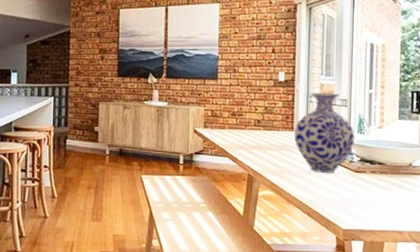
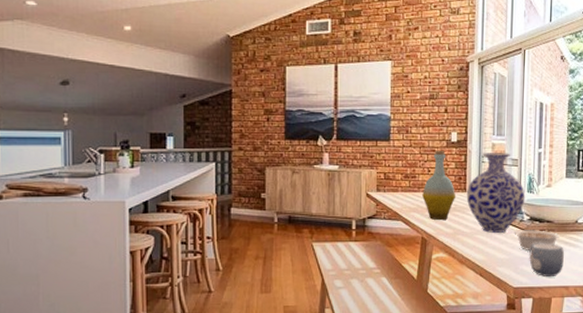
bottle: none [249,89,284,158] -> present [422,150,456,220]
legume: none [343,171,398,192] -> present [514,230,564,250]
mug: none [360,185,398,220] -> present [529,243,565,276]

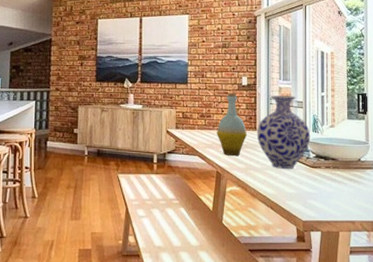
legume: present [514,230,564,250] -> none [301,167,349,186]
mug: present [529,243,565,276] -> none [316,179,350,211]

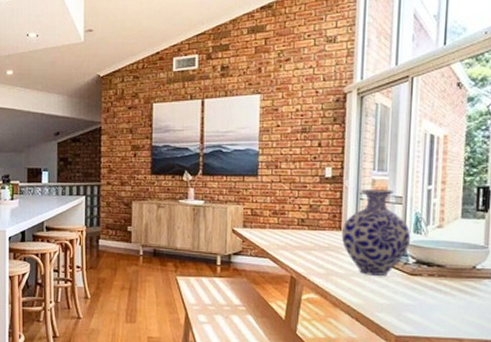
bottle: present [217,92,248,156] -> none [292,186,330,259]

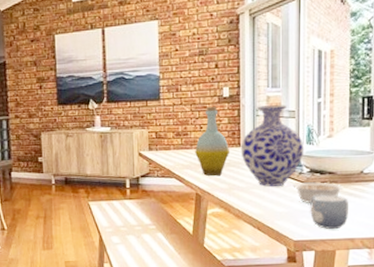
bottle: none [292,186,330,259] -> present [195,106,230,176]
legume: none [396,274,459,296] -> present [293,182,349,203]
mug: none [415,289,459,327] -> present [310,195,350,229]

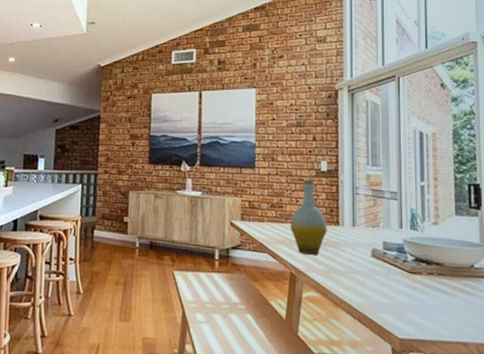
vase: present [241,105,304,187] -> none [339,184,408,274]
legume: present [293,182,349,203] -> none [396,272,459,296]
mug: present [310,195,350,229] -> none [416,288,461,329]

